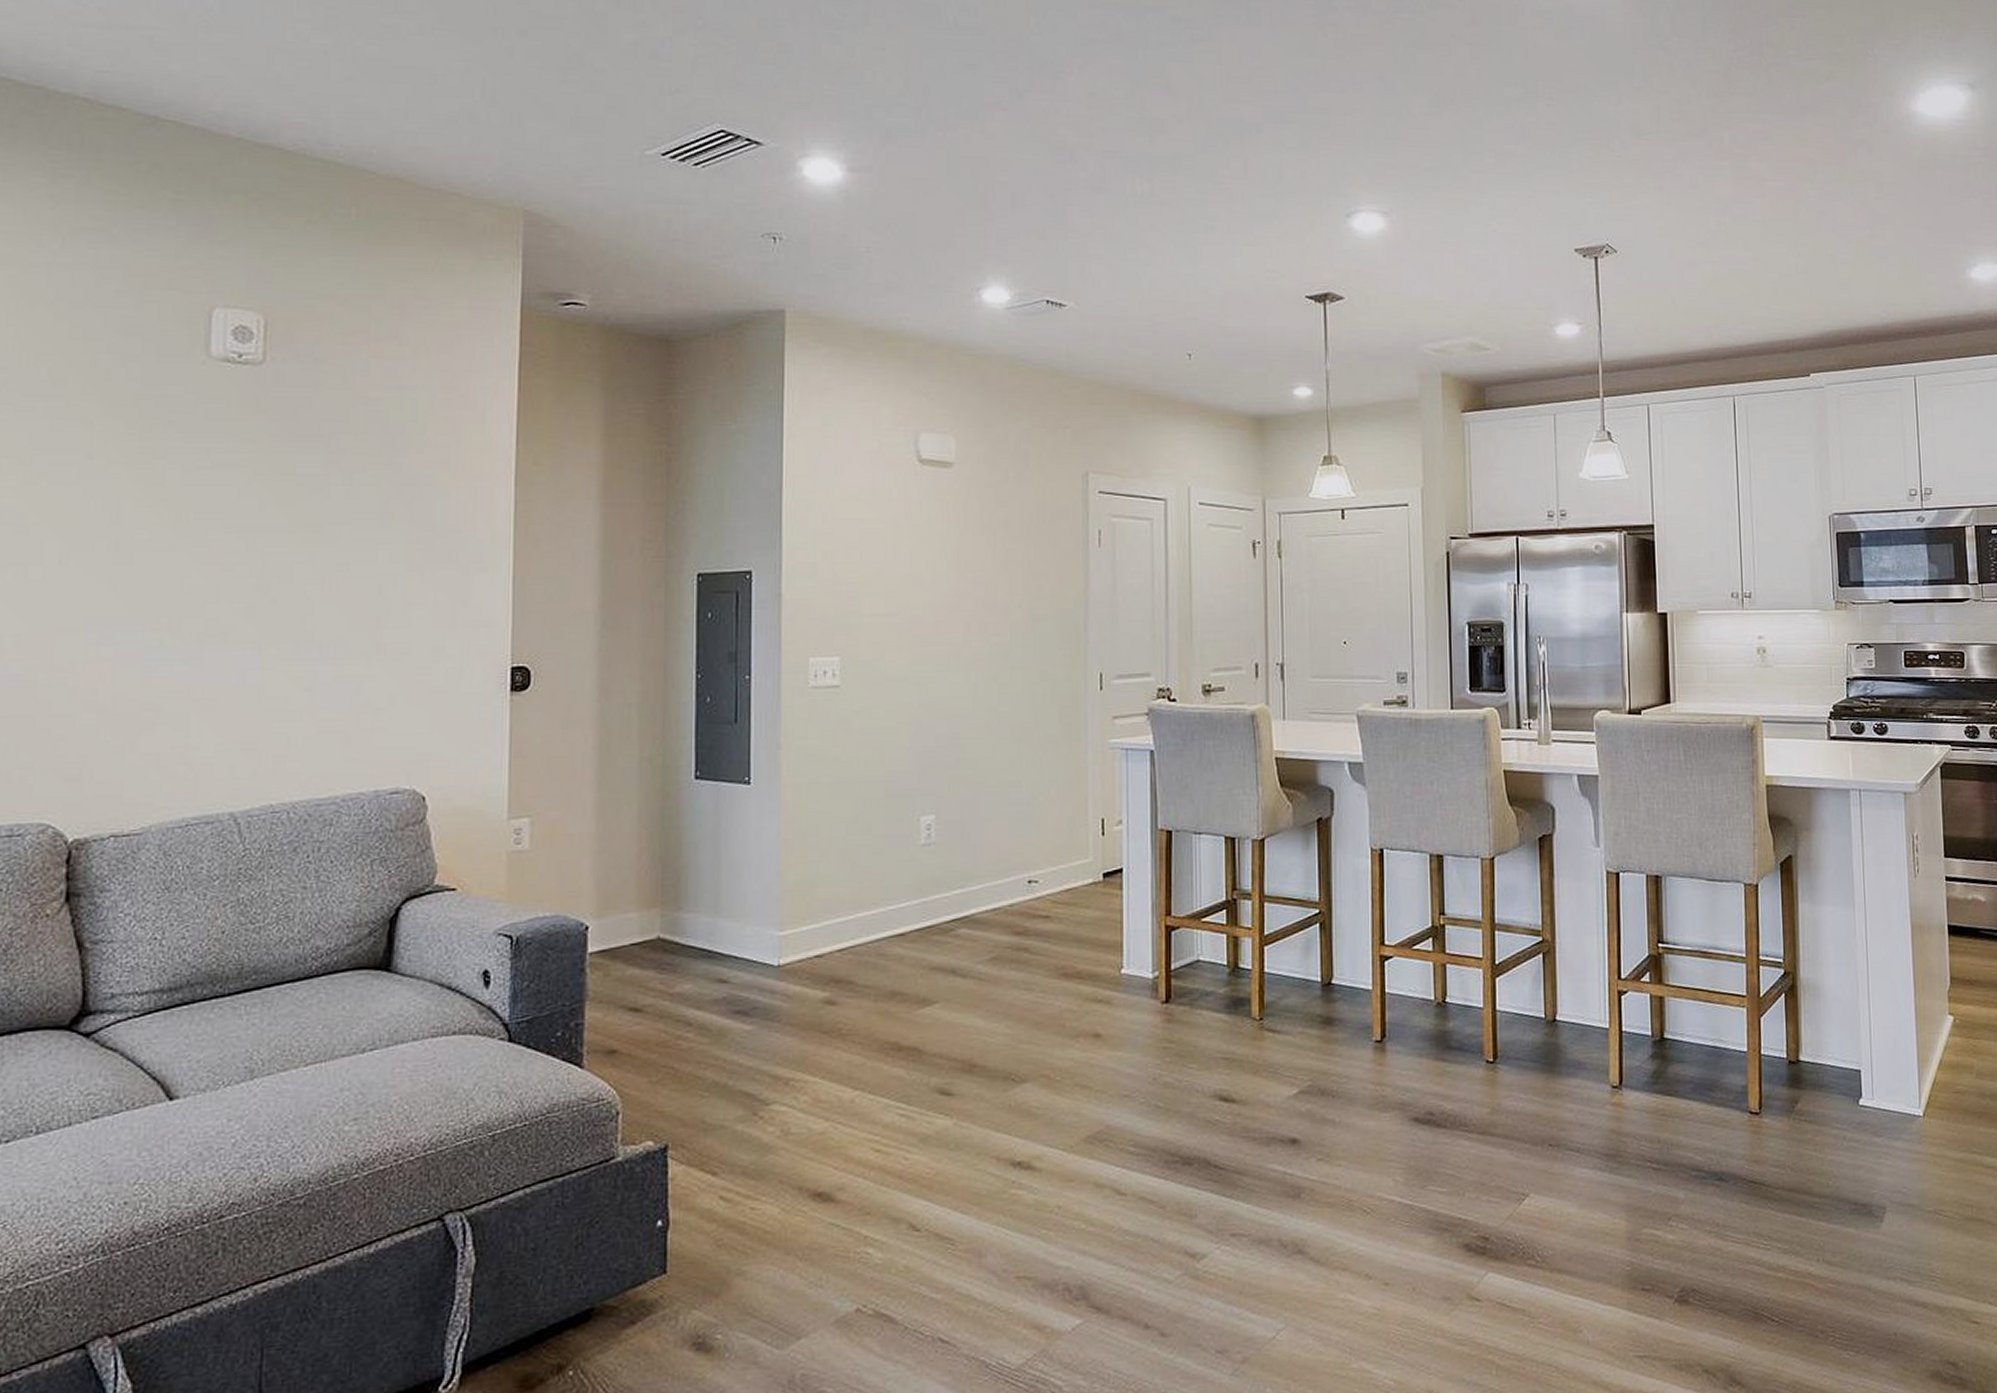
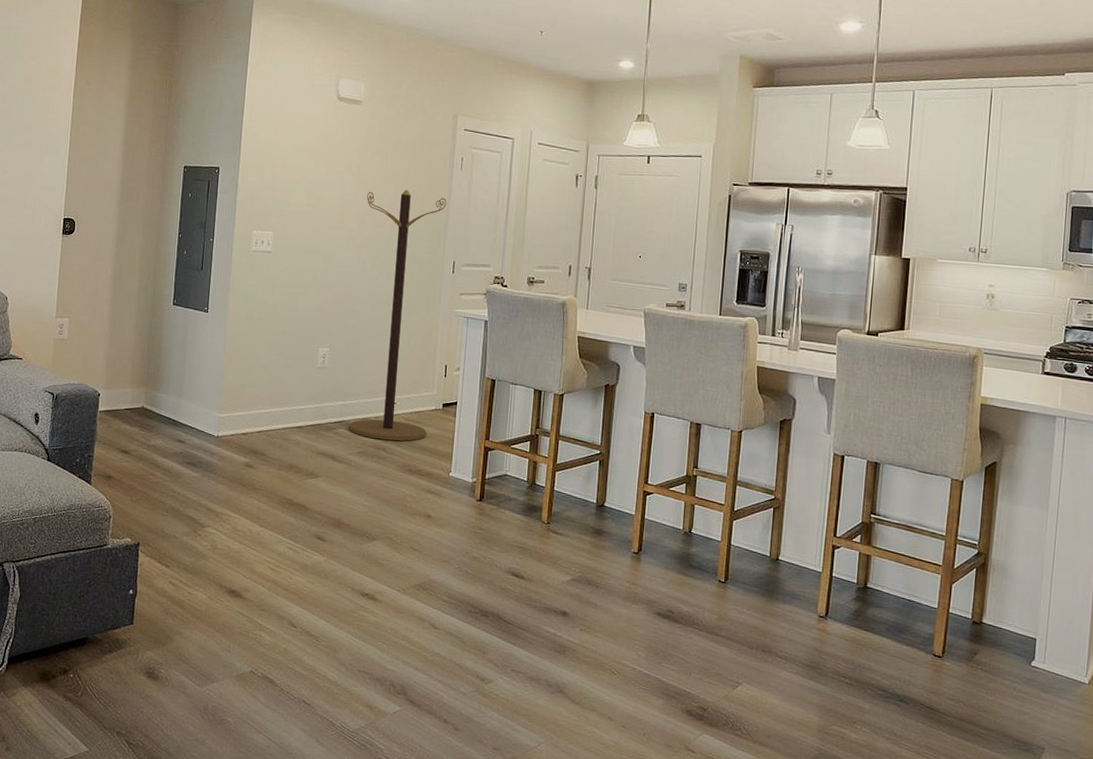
coat rack: none [971,580,1084,937] -> present [349,189,447,441]

